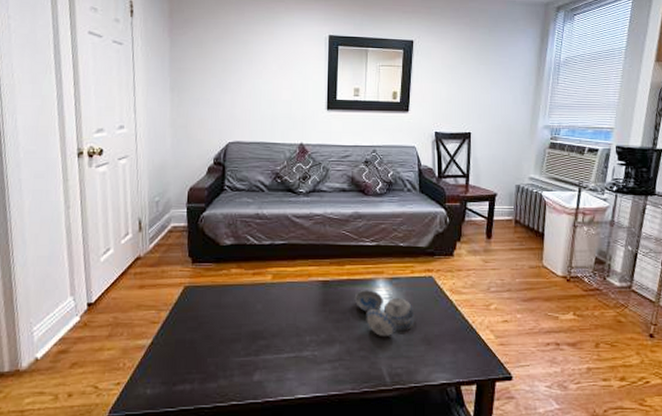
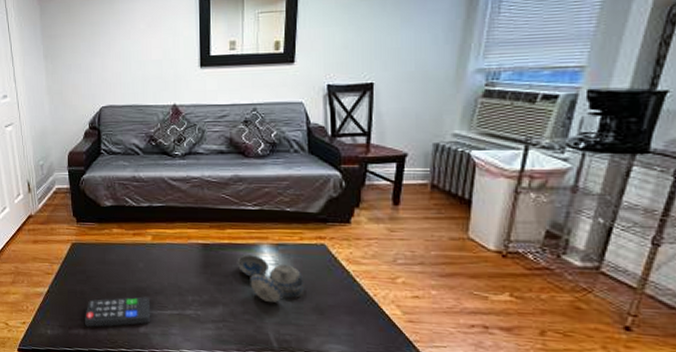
remote control: none [192,341,267,380] -> present [85,296,151,327]

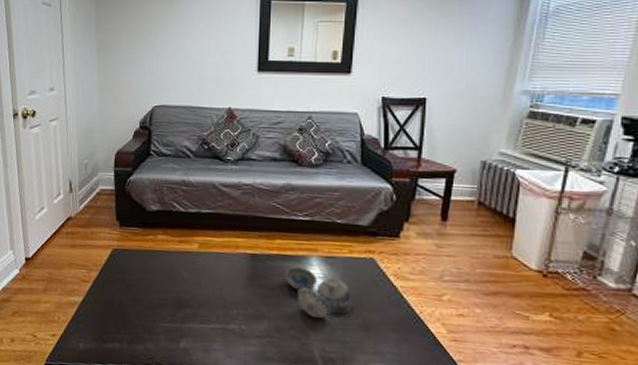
remote control: present [85,296,151,327] -> none [121,308,193,341]

